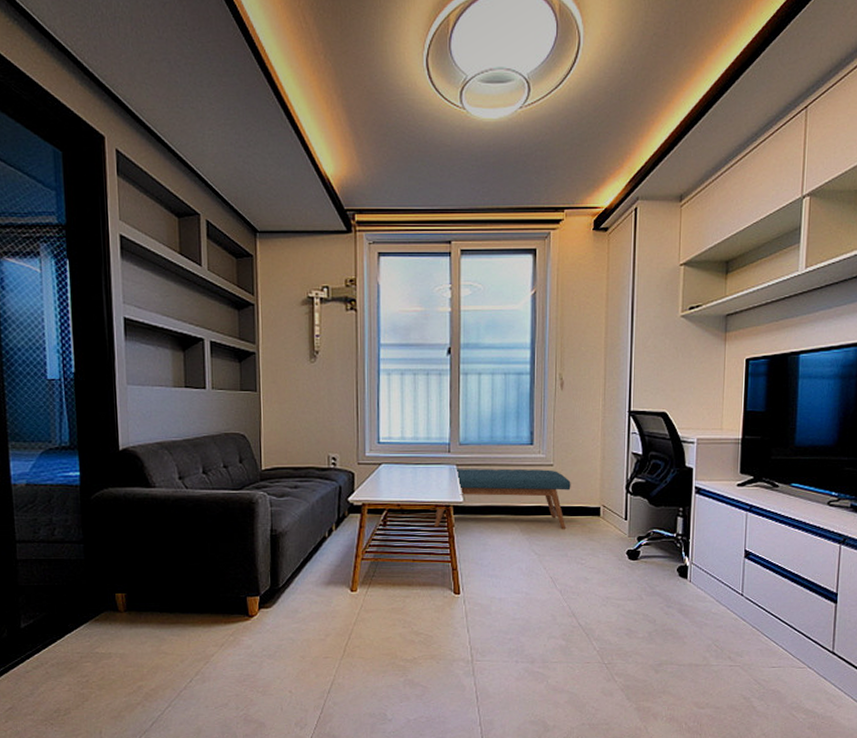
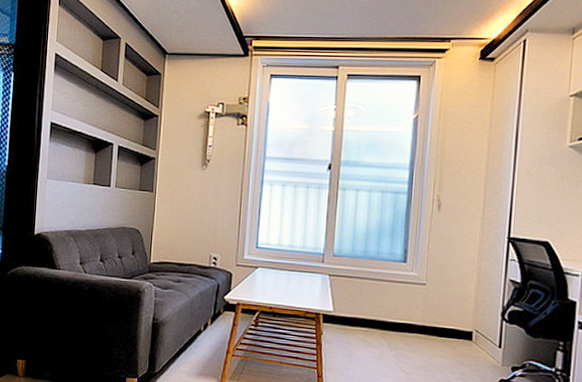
bench: present [434,469,571,530] -> none [303,279,443,351]

